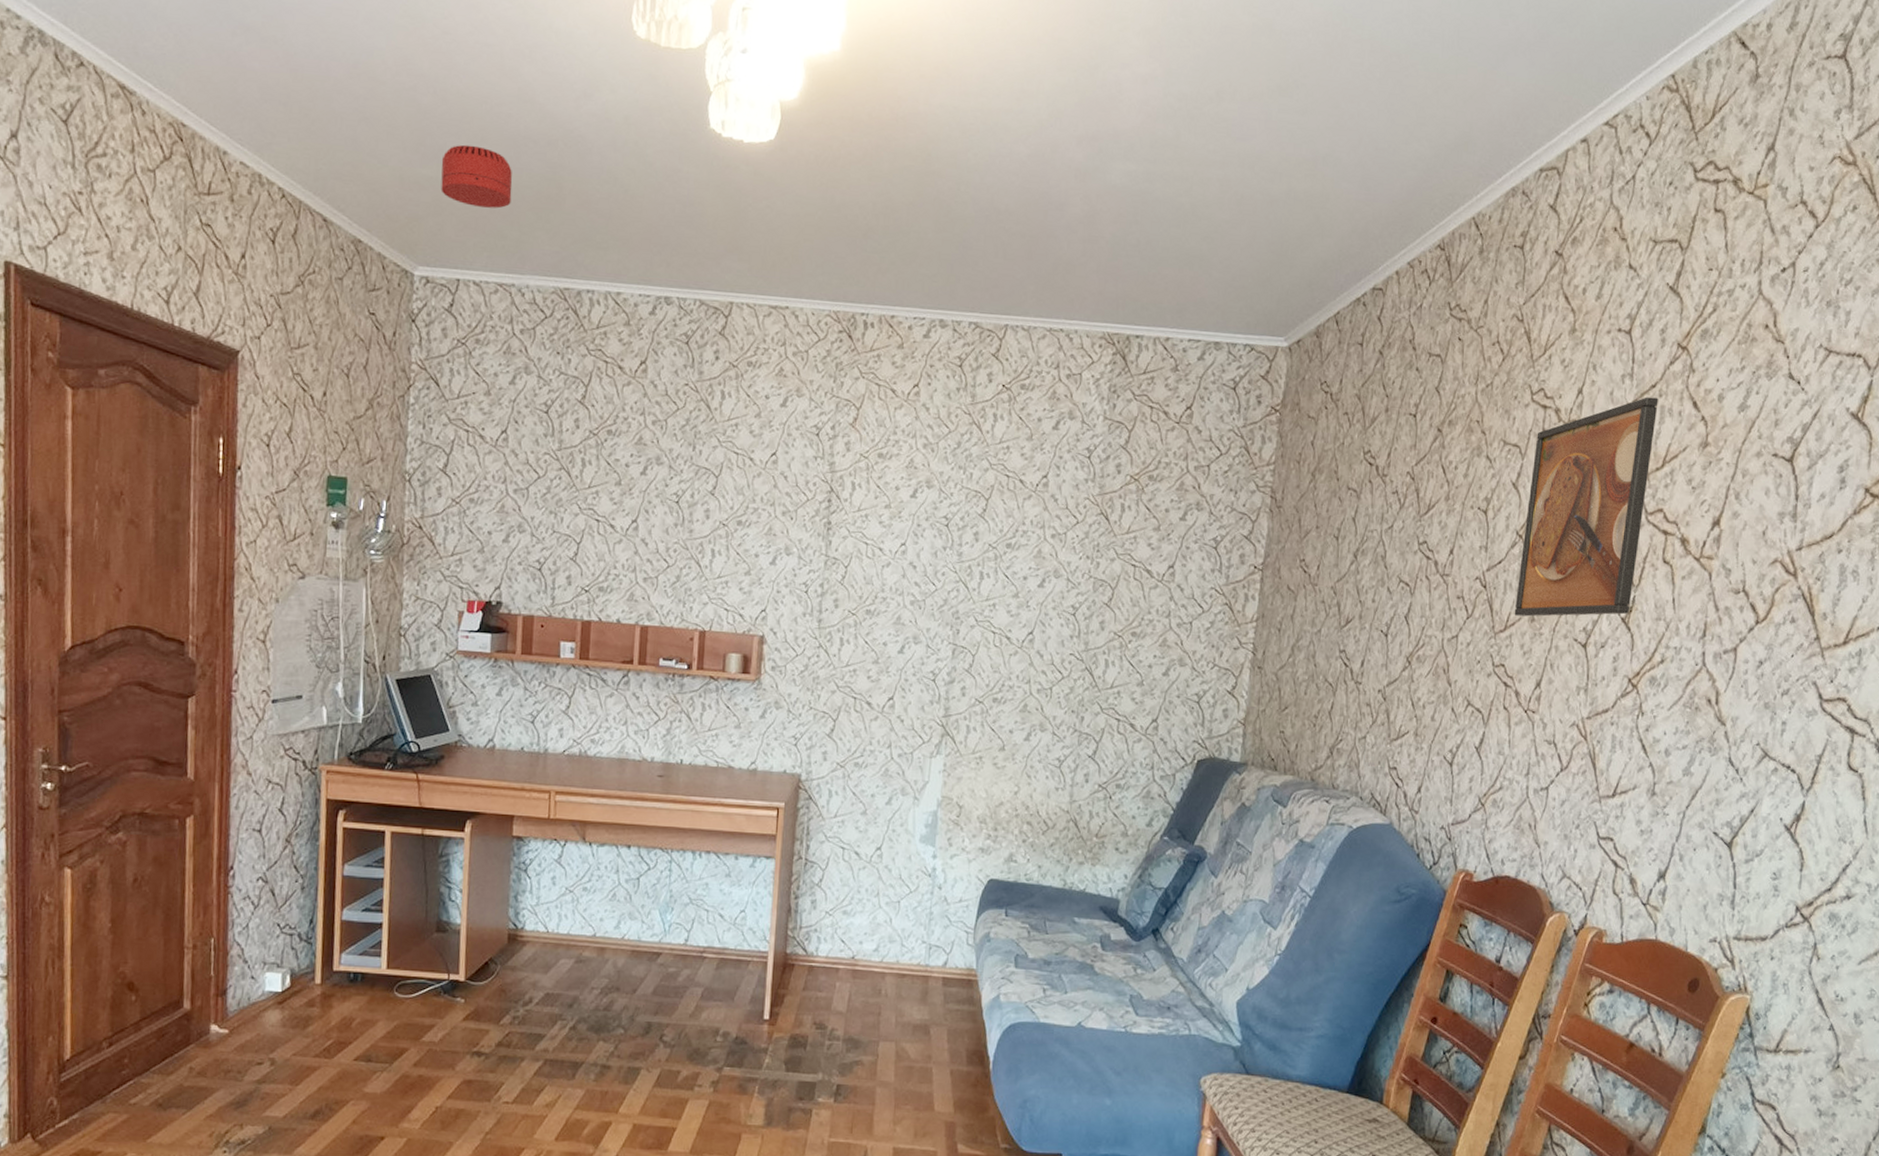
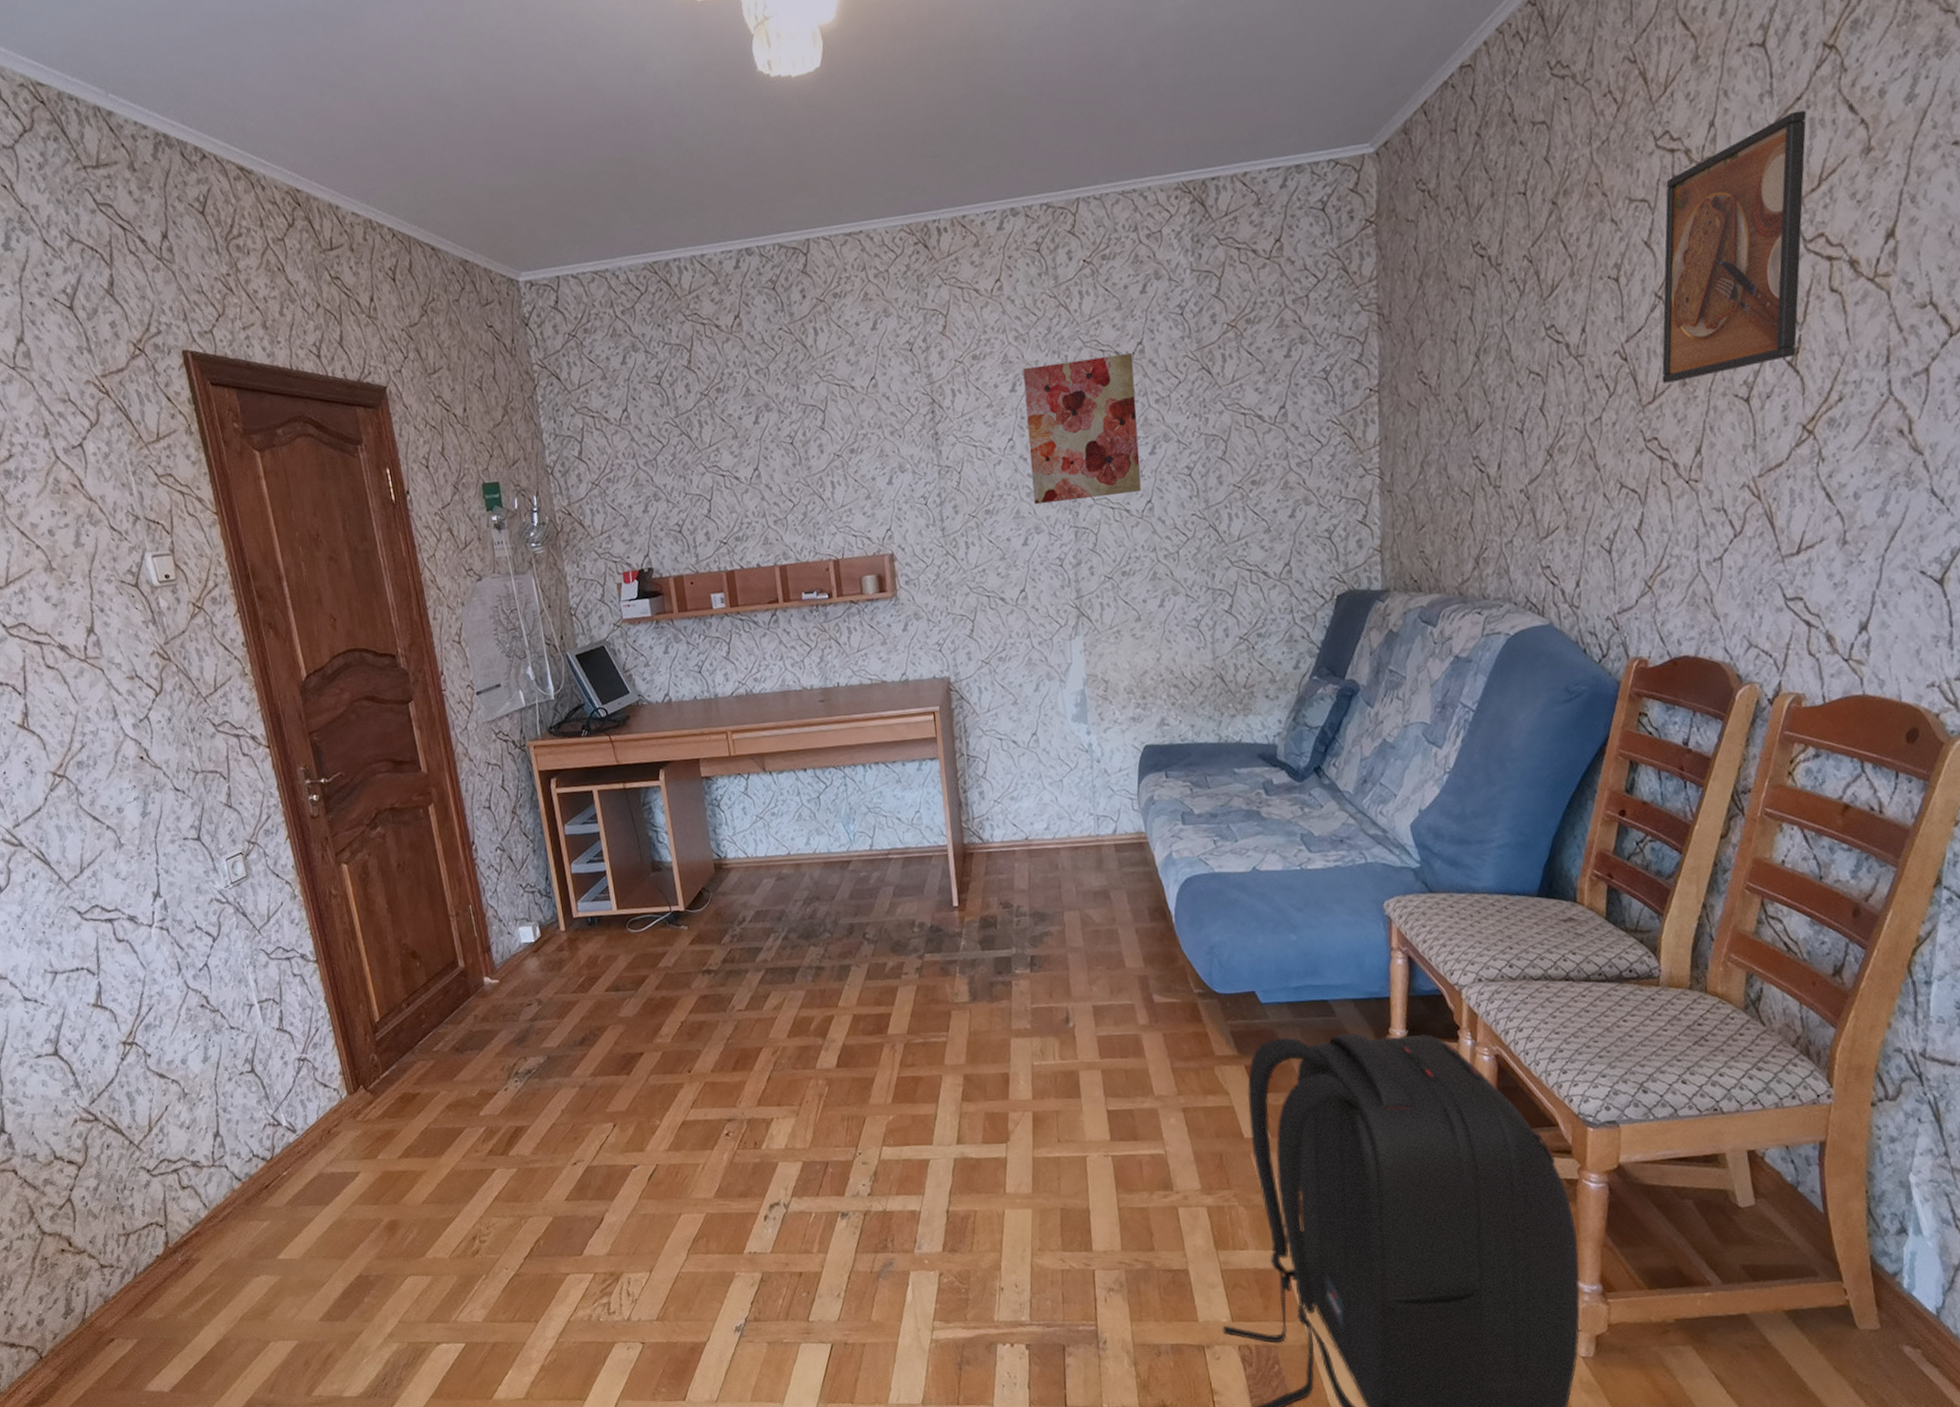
smoke detector: present [440,144,513,209] -> none [521,144,591,204]
wall art: none [917,477,1036,621] -> present [1022,353,1141,505]

